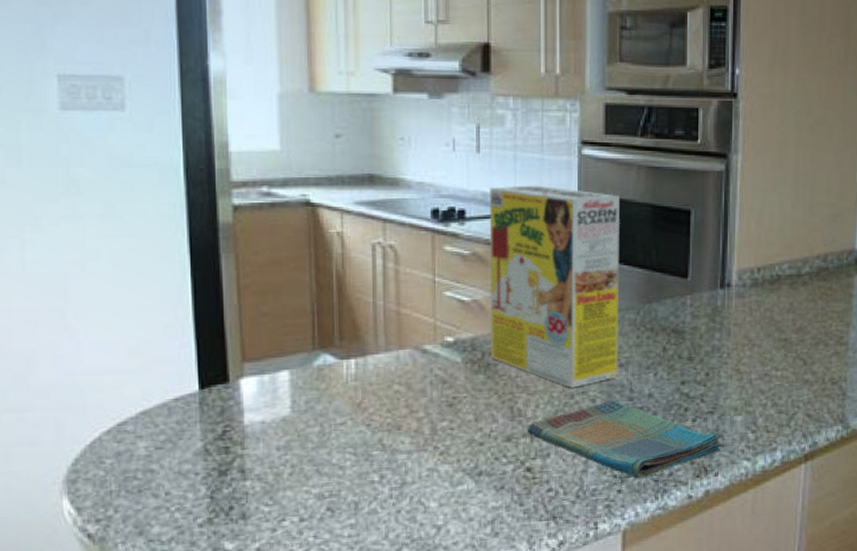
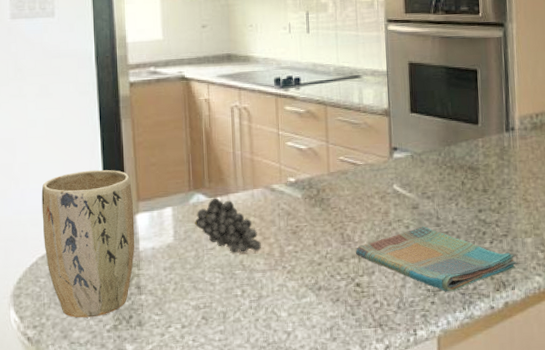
plant pot: none [106,319,238,510] -> present [41,169,135,318]
fruit: none [320,359,407,430] -> present [195,198,261,254]
cereal box: present [490,185,621,388] -> none [318,55,426,217]

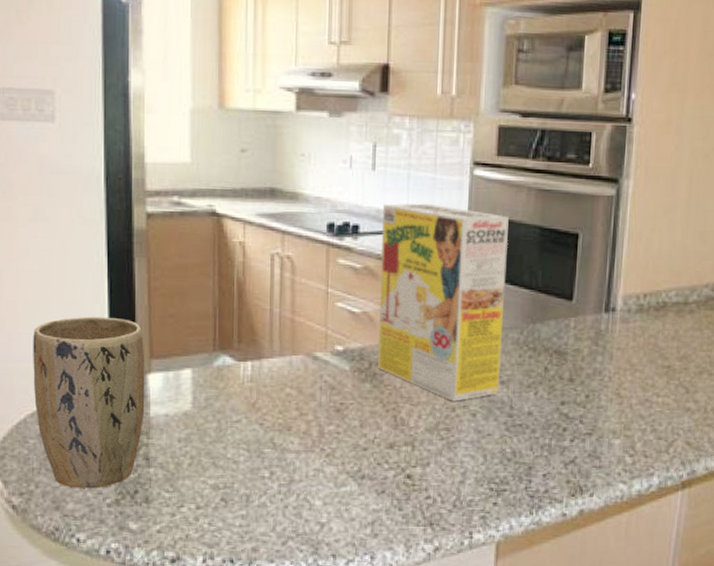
fruit: present [195,198,261,254] -> none [218,362,297,430]
cereal box: none [318,55,426,217] -> present [378,203,509,402]
dish towel: present [355,226,518,292] -> none [408,415,600,493]

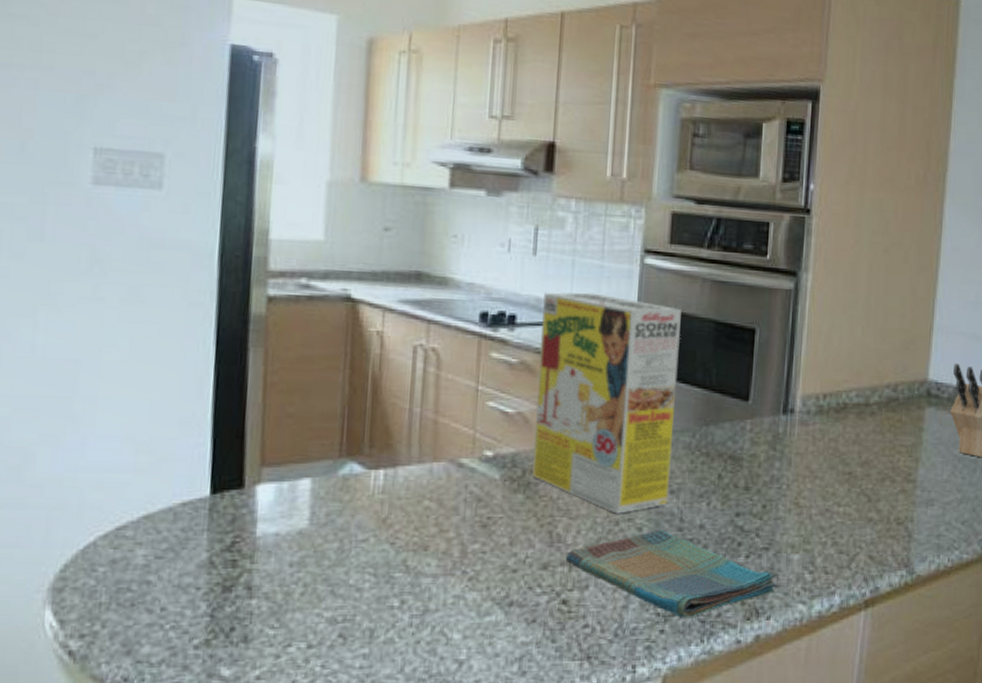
plant pot: present [33,316,145,489] -> none [109,416,255,627]
dish towel: none [408,415,600,493] -> present [565,529,778,618]

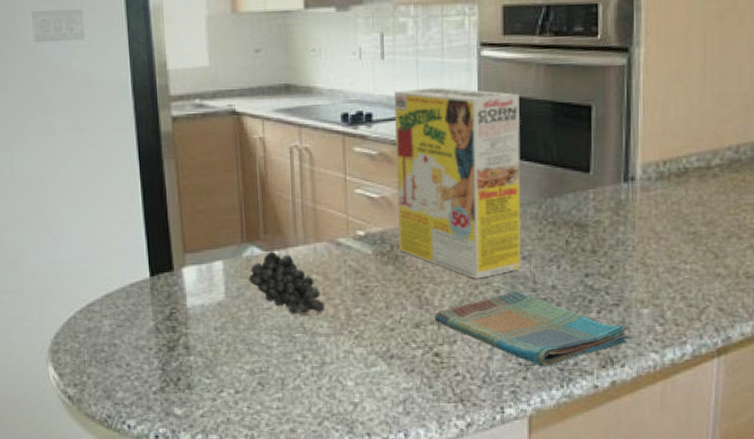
fruit: none [342,470,435,550] -> present [248,251,325,315]

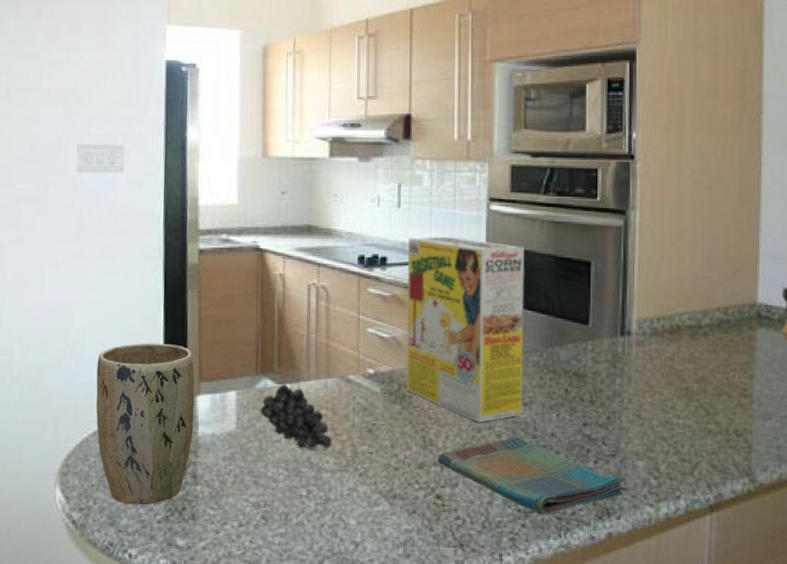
plant pot: none [77,216,182,378] -> present [96,343,195,505]

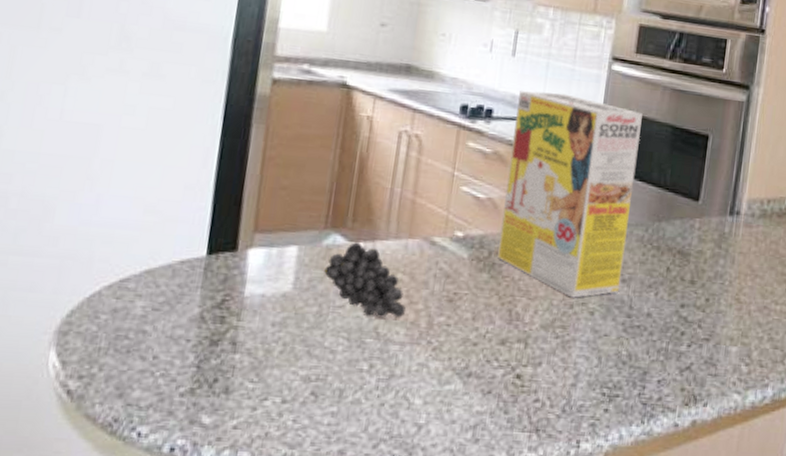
plant pot: present [96,343,195,505] -> none [113,182,250,375]
dish towel: present [437,436,626,515] -> none [522,314,716,400]

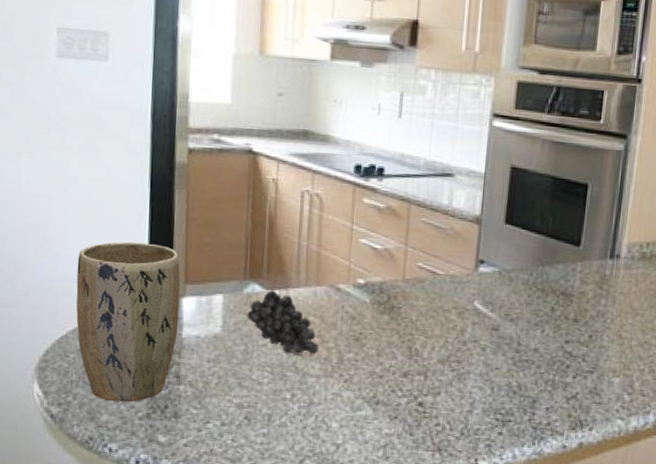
plant pot: none [113,182,250,375] -> present [76,241,180,402]
cereal box: present [497,91,643,298] -> none [396,149,524,336]

